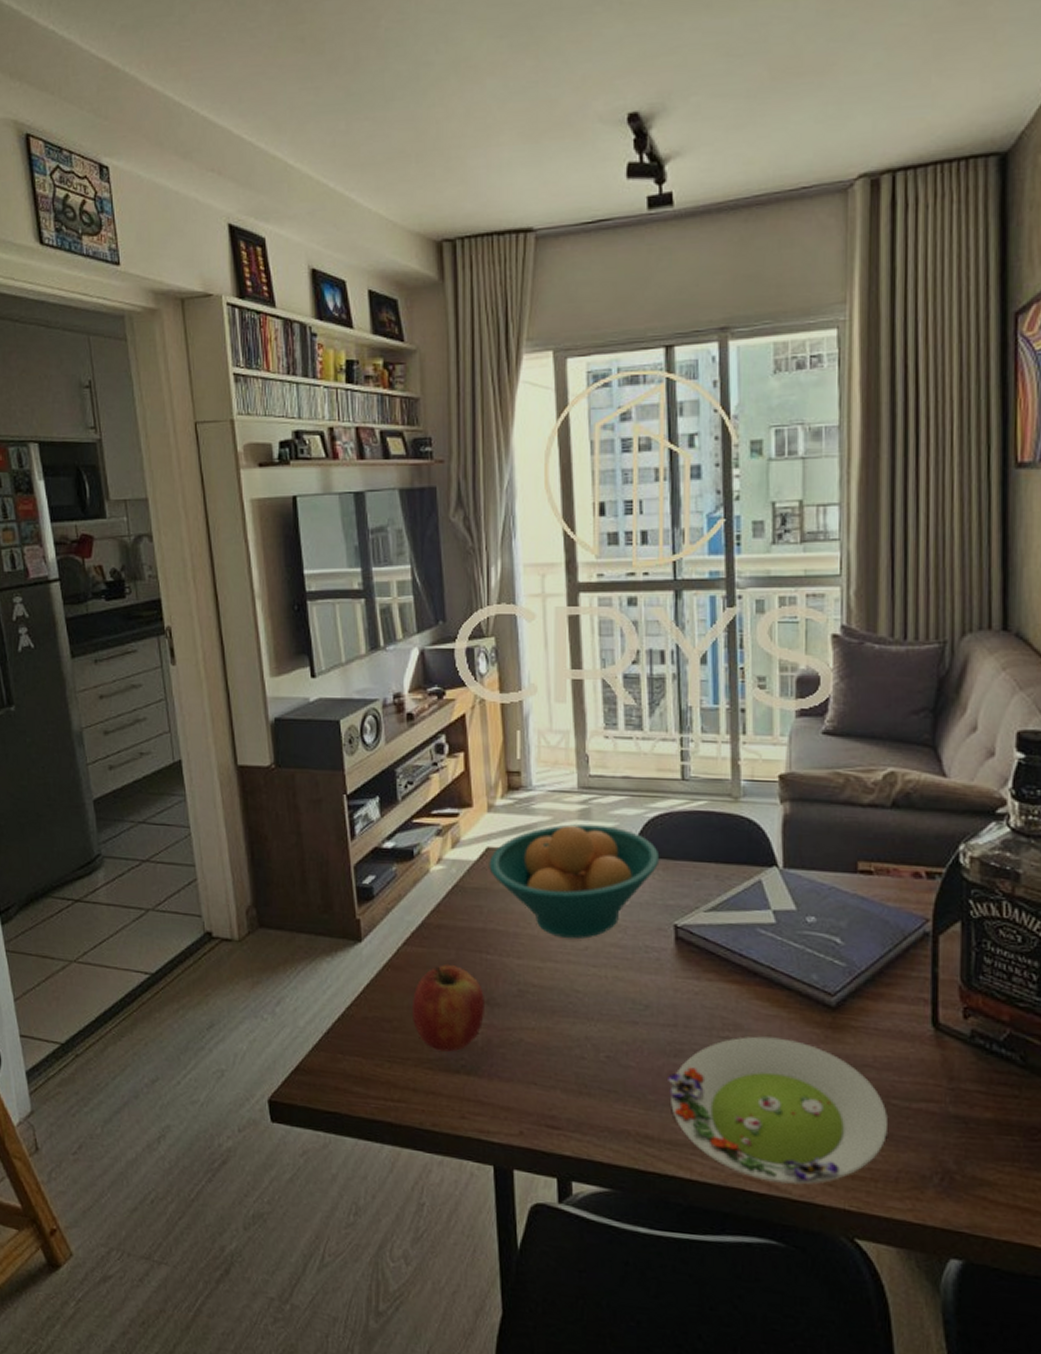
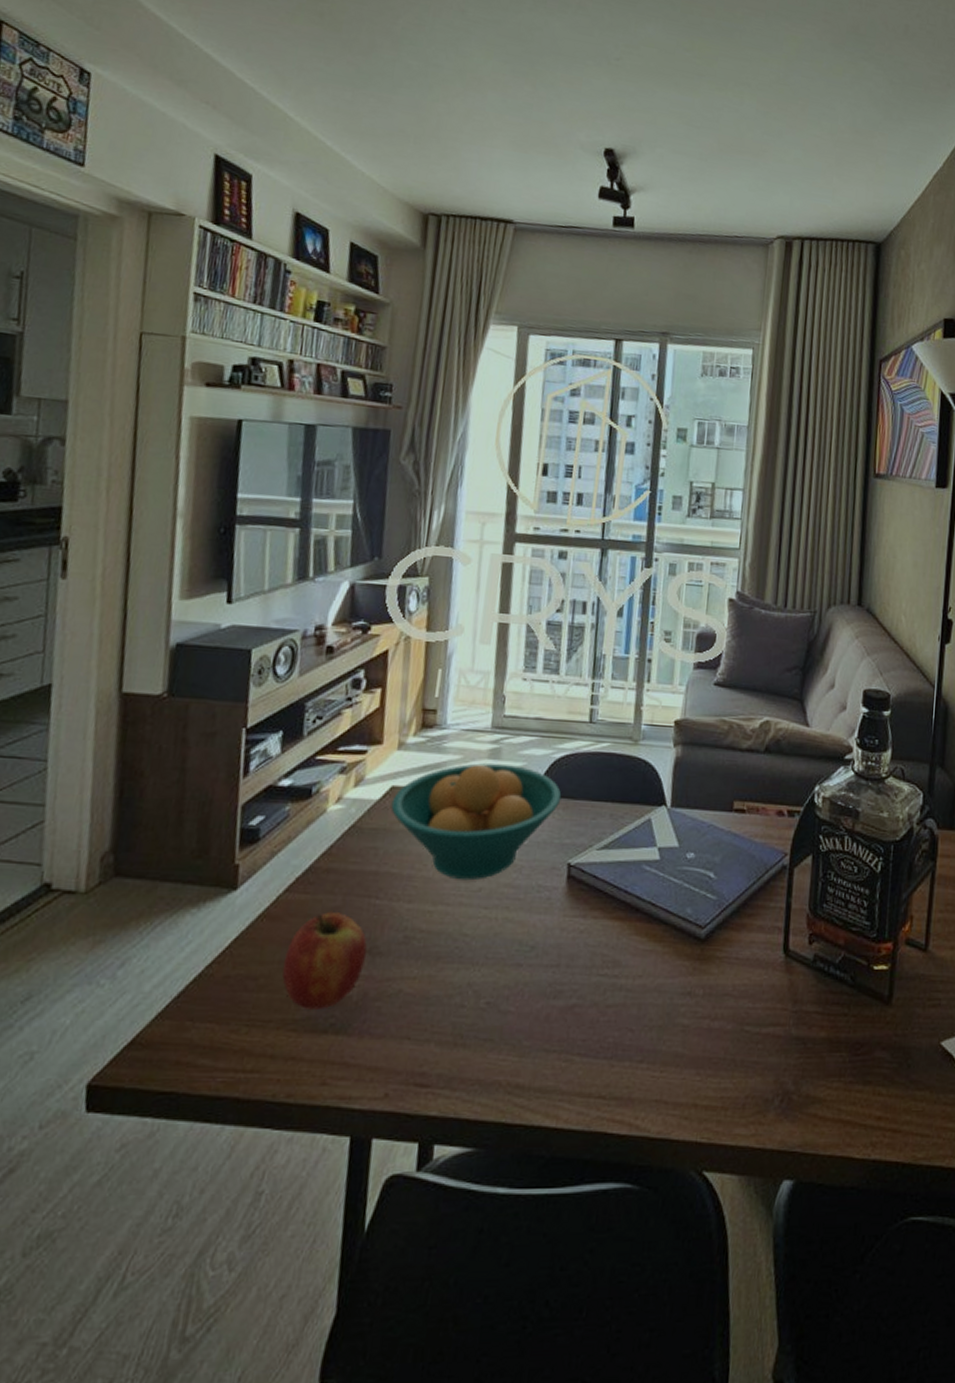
salad plate: present [668,1036,887,1185] -> none [545,972,741,1121]

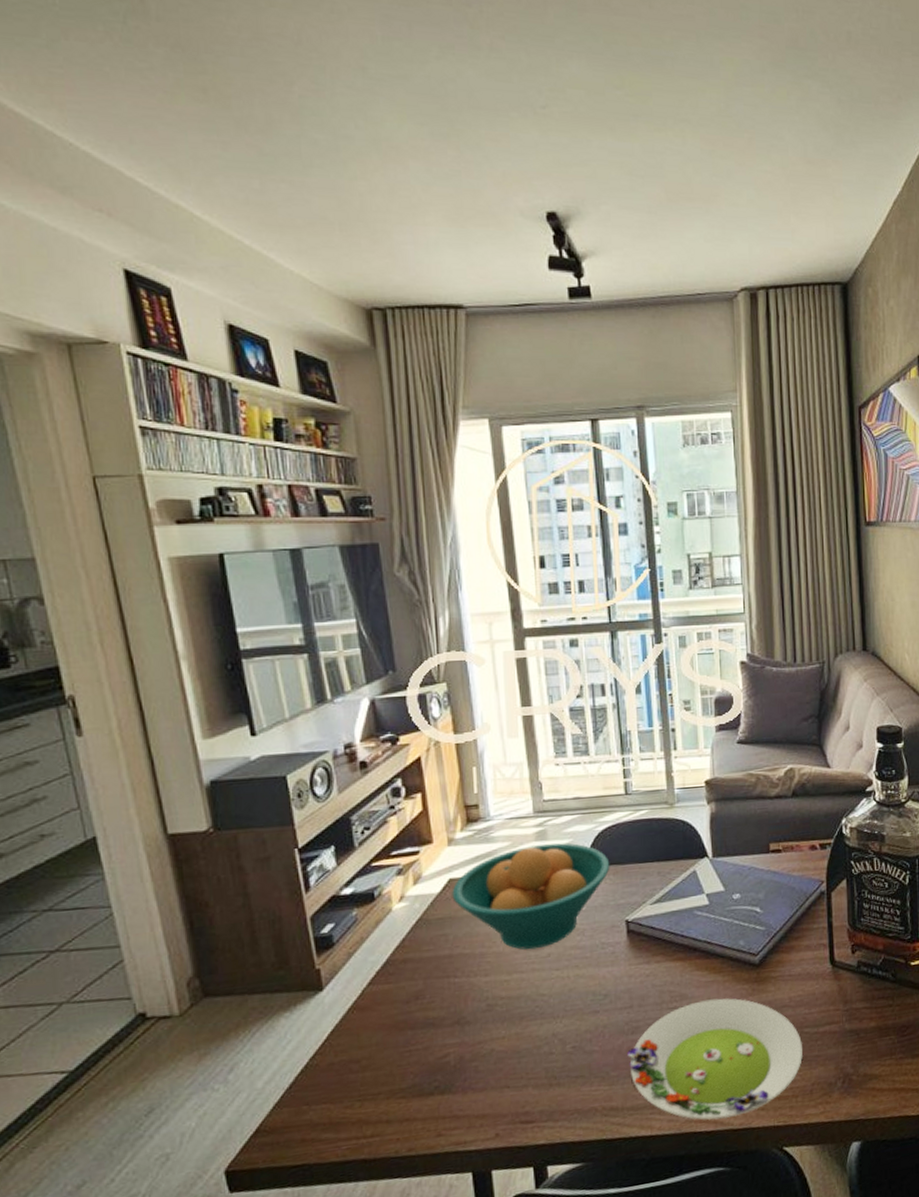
apple: present [282,912,367,1009] -> none [380,994,455,1079]
salad plate: none [545,972,741,1121] -> present [627,998,803,1120]

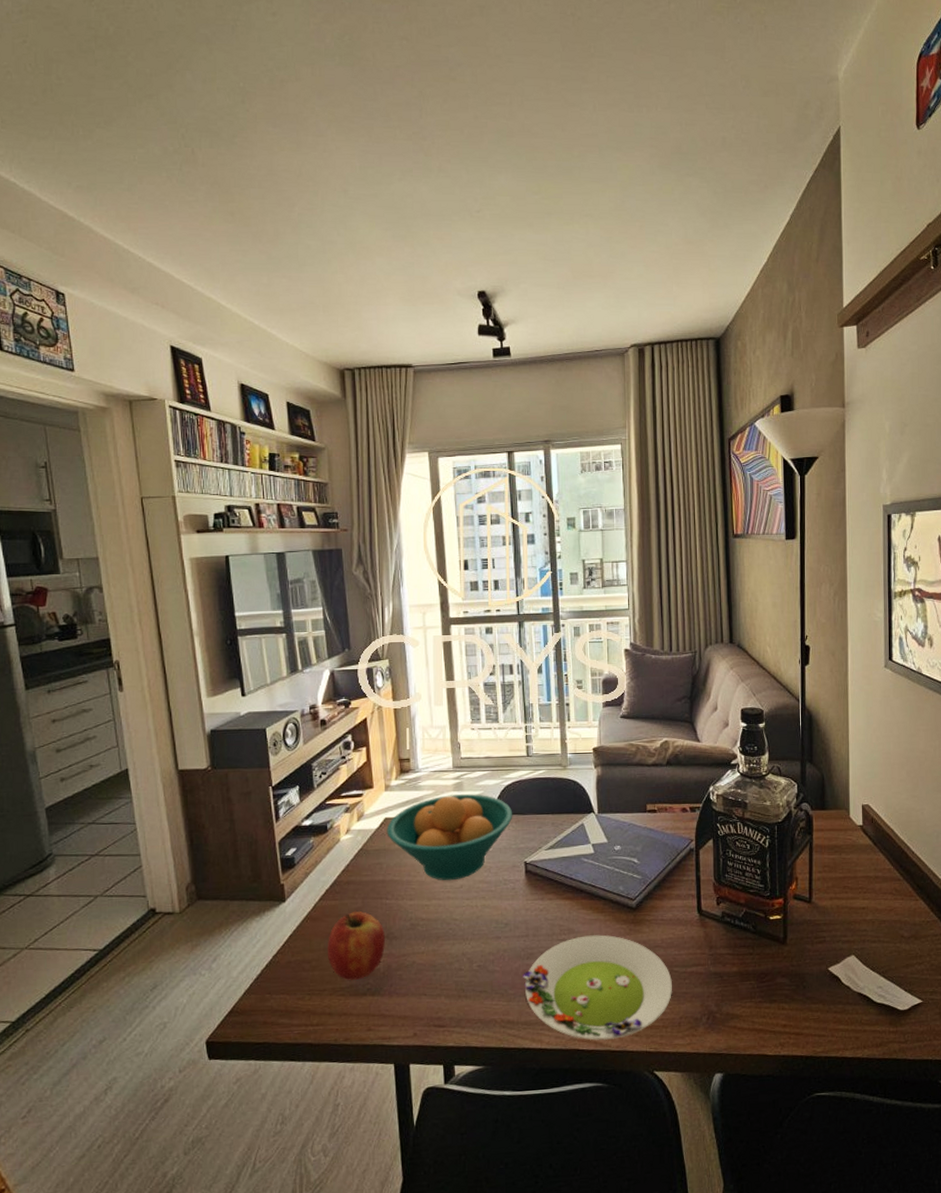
apple: none [380,994,455,1079] -> present [327,911,385,980]

